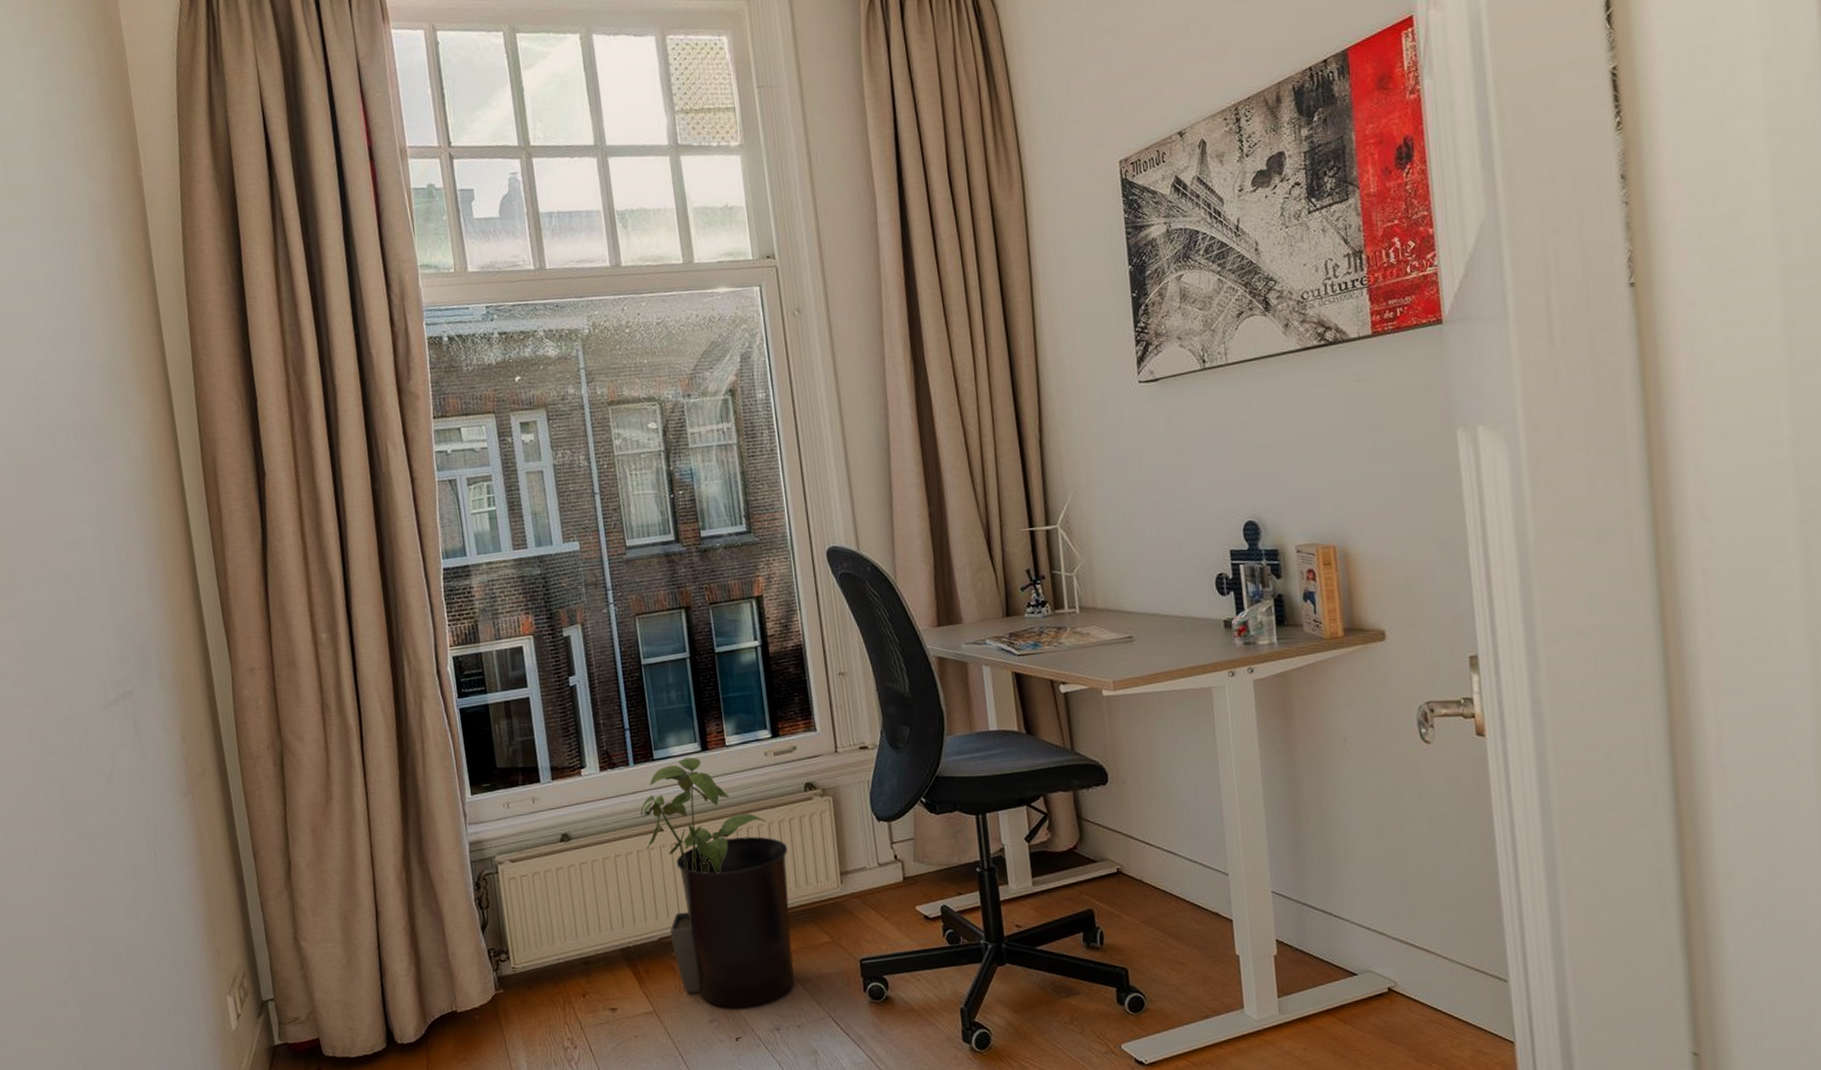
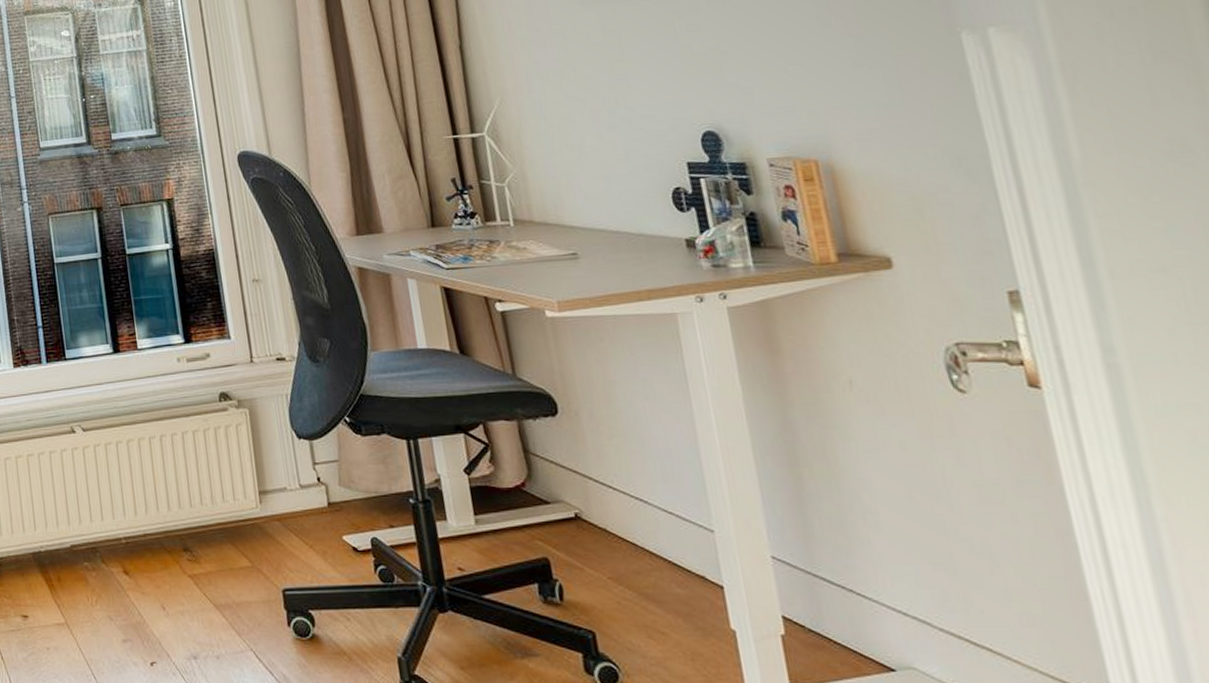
house plant: present [640,757,767,994] -> none [53,359,181,608]
waste bin: present [676,836,795,1009] -> none [88,445,212,631]

